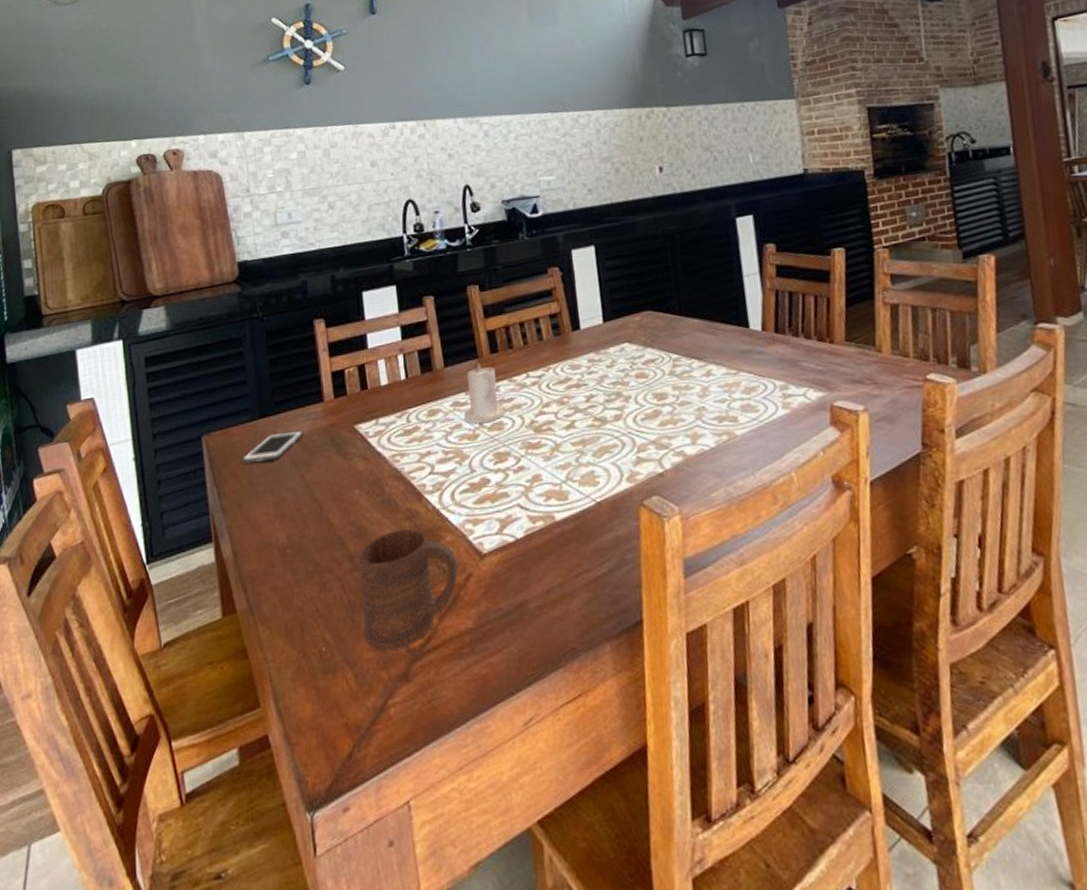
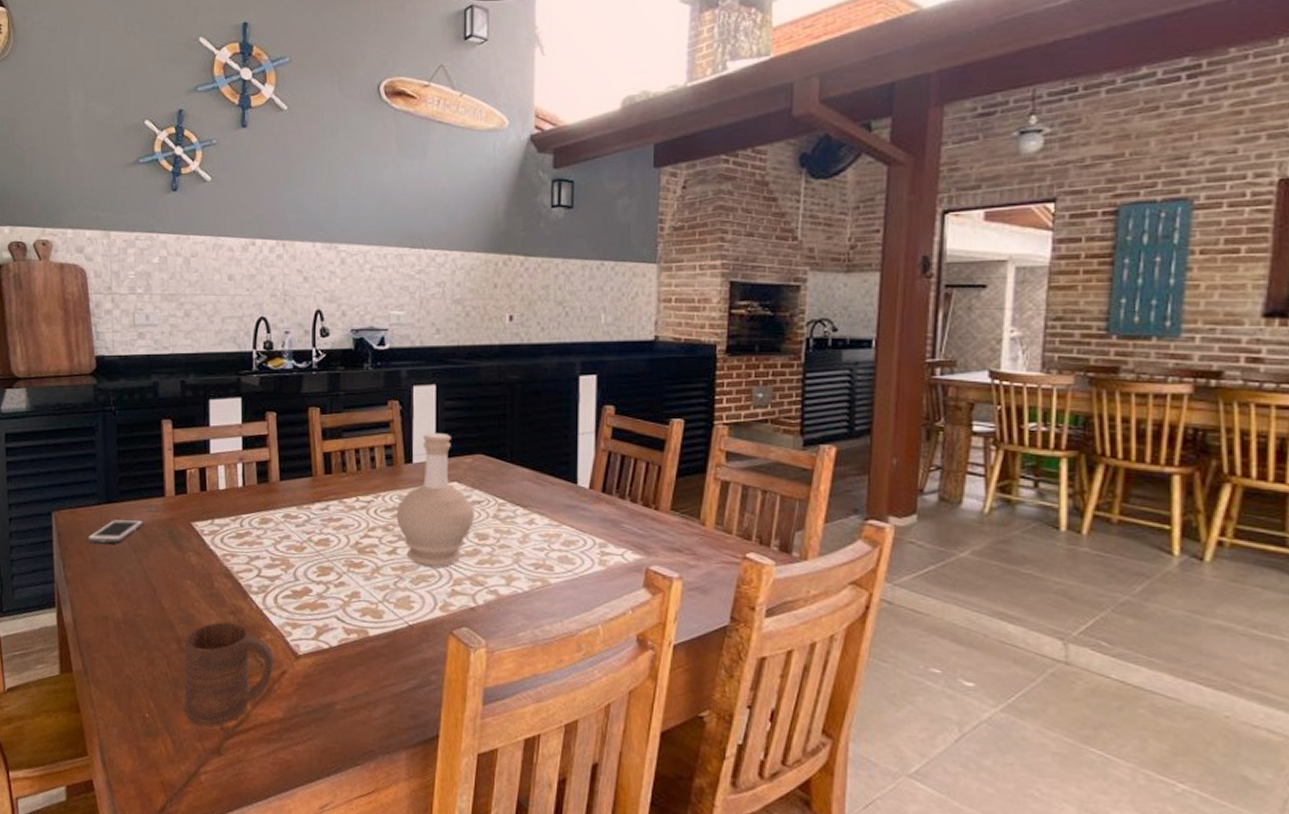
candle: present [464,362,507,424] -> none [294,481,334,538]
bottle: none [569,294,651,437] -> present [396,432,474,567]

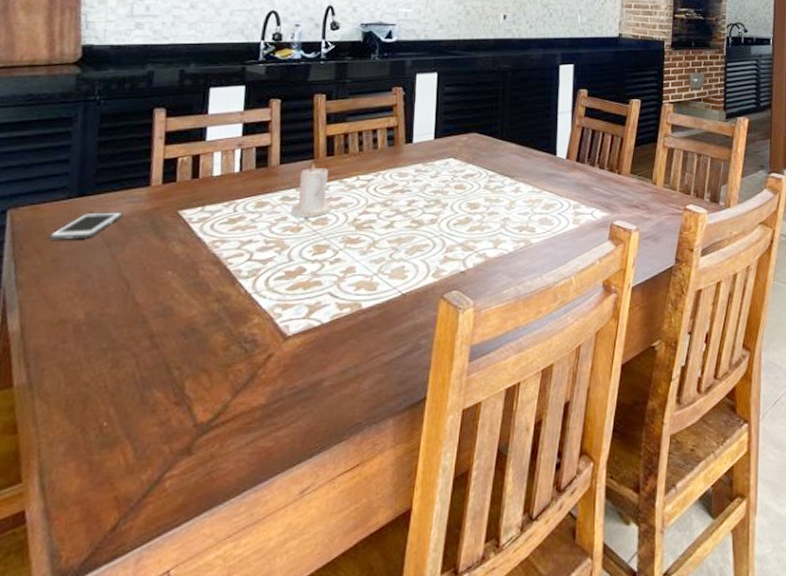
cup: present [184,622,274,726] -> none [152,311,261,425]
candle: none [294,481,334,538] -> present [291,163,333,218]
bottle: present [396,432,474,567] -> none [394,115,467,237]

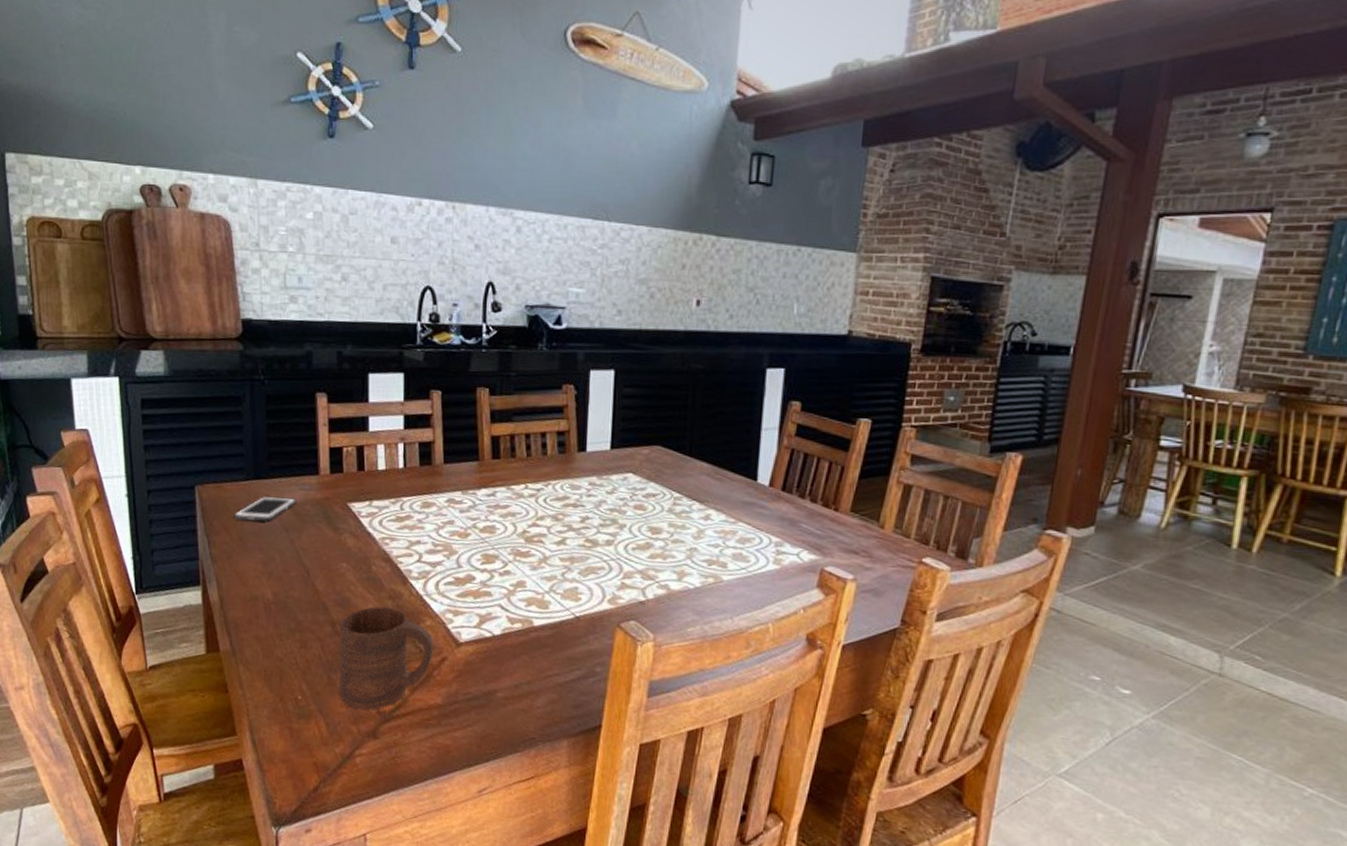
cup: none [152,311,261,425] -> present [339,607,434,710]
candle: present [291,163,333,218] -> none [458,465,500,525]

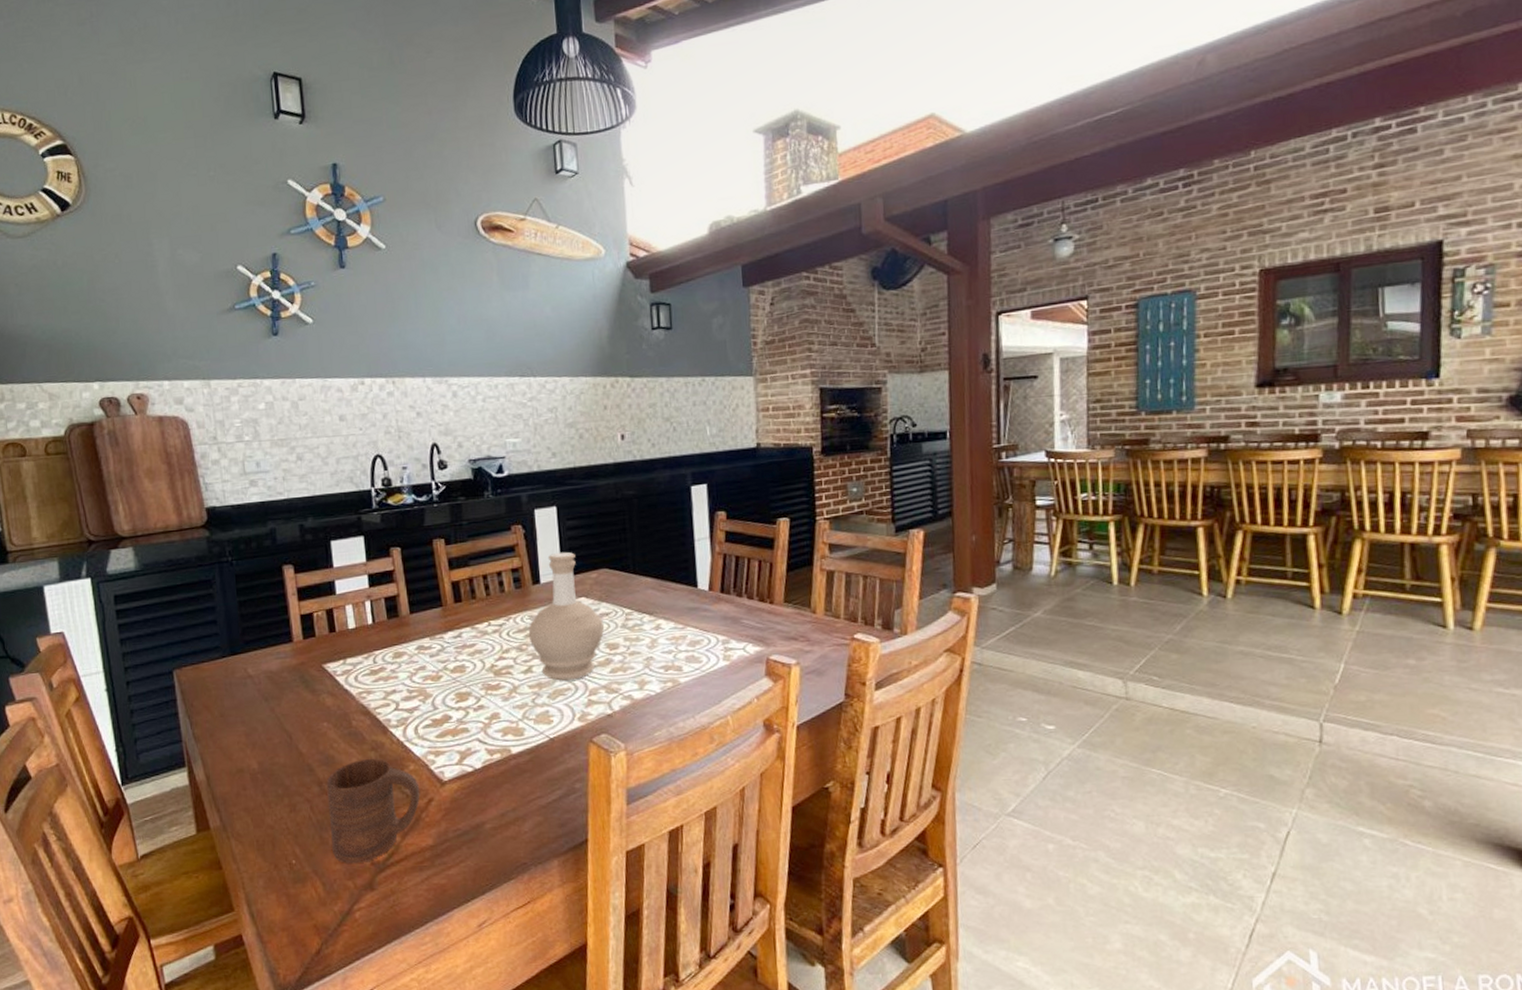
cell phone: present [233,496,296,522] -> none [213,668,273,697]
bottle: none [566,420,649,560] -> present [528,551,604,681]

